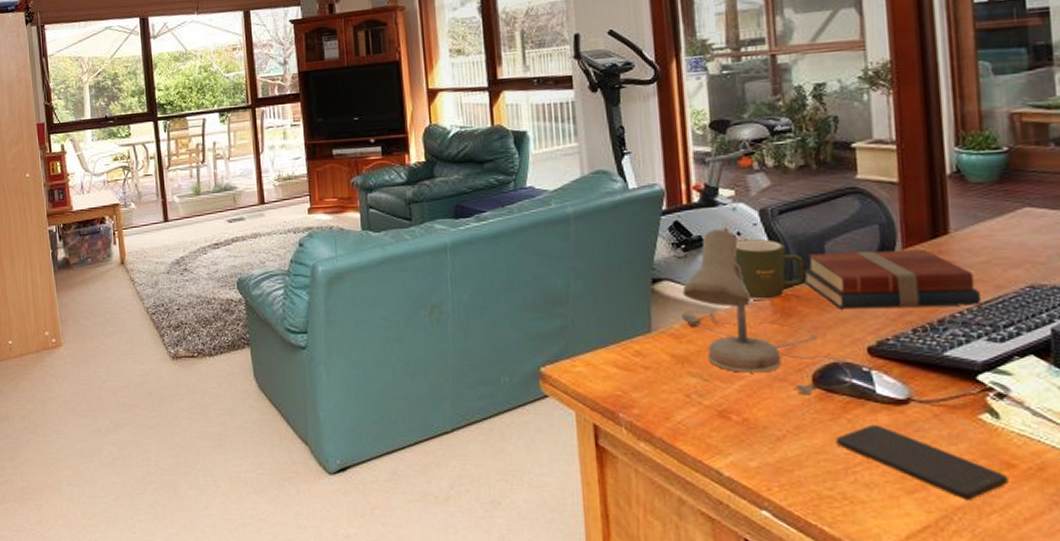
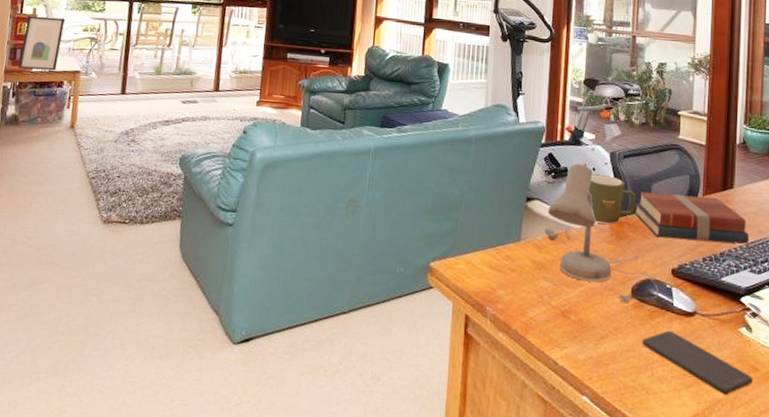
picture frame: none [57,149,96,210] -> present [18,15,66,71]

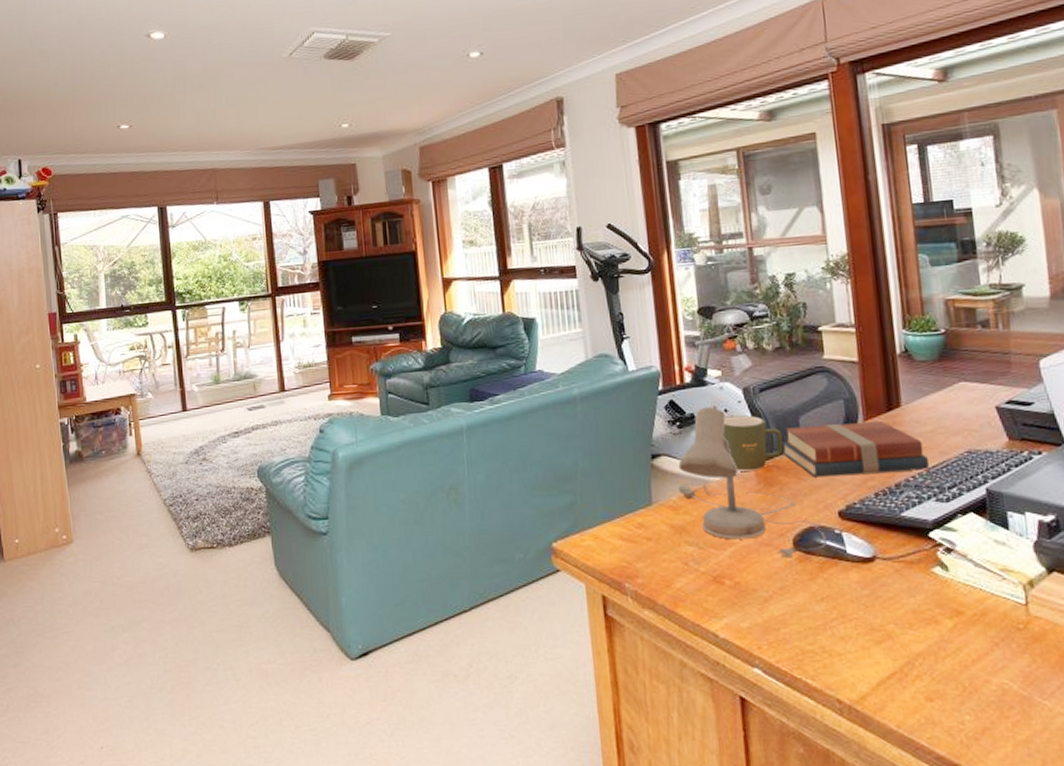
picture frame: present [18,15,66,71] -> none [70,339,111,401]
smartphone: present [642,330,753,394] -> none [815,582,958,646]

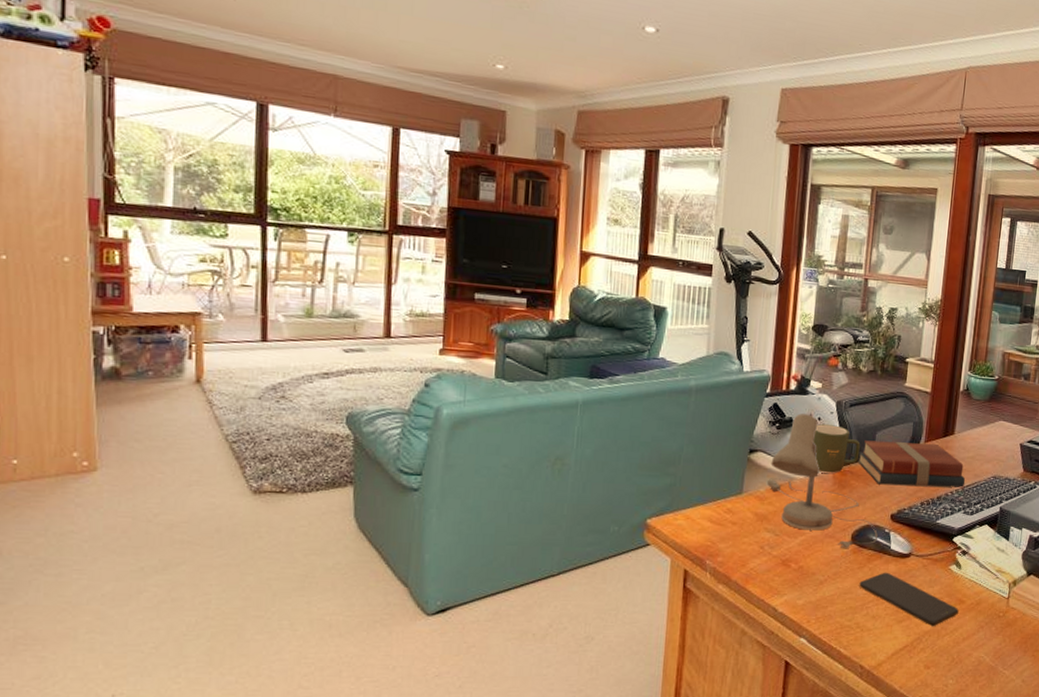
smartphone: none [815,582,958,646] -> present [859,572,959,626]

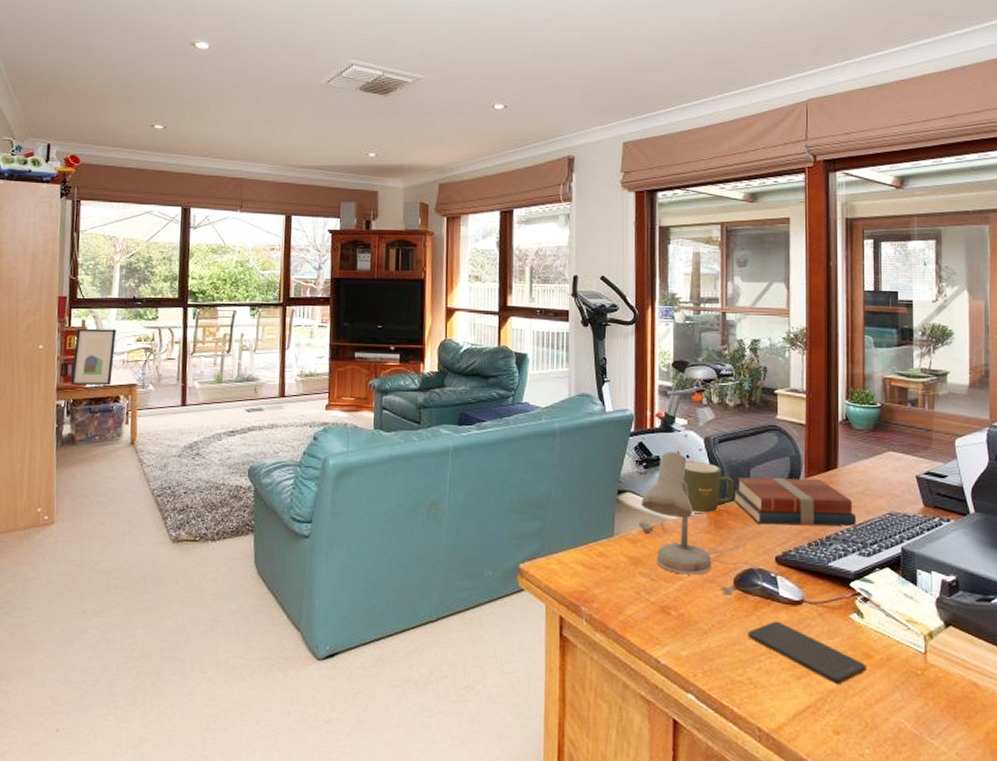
picture frame: none [111,240,173,313] -> present [71,328,117,386]

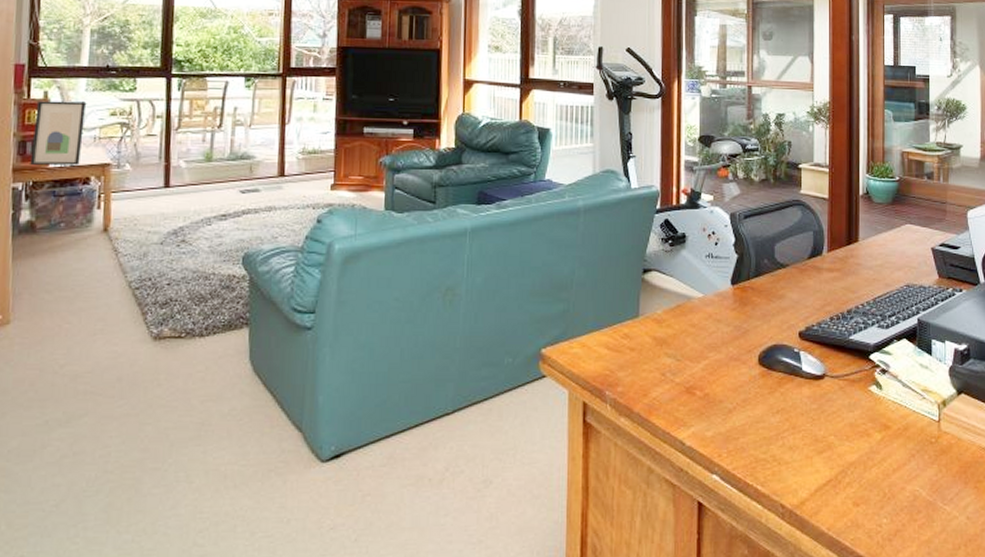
desk lamp: present [639,452,763,594] -> none [664,229,786,371]
mug: present [683,462,734,514] -> none [708,239,759,292]
books: present [733,477,857,526] -> none [758,253,876,300]
smartphone: present [747,621,867,684] -> none [771,396,885,456]

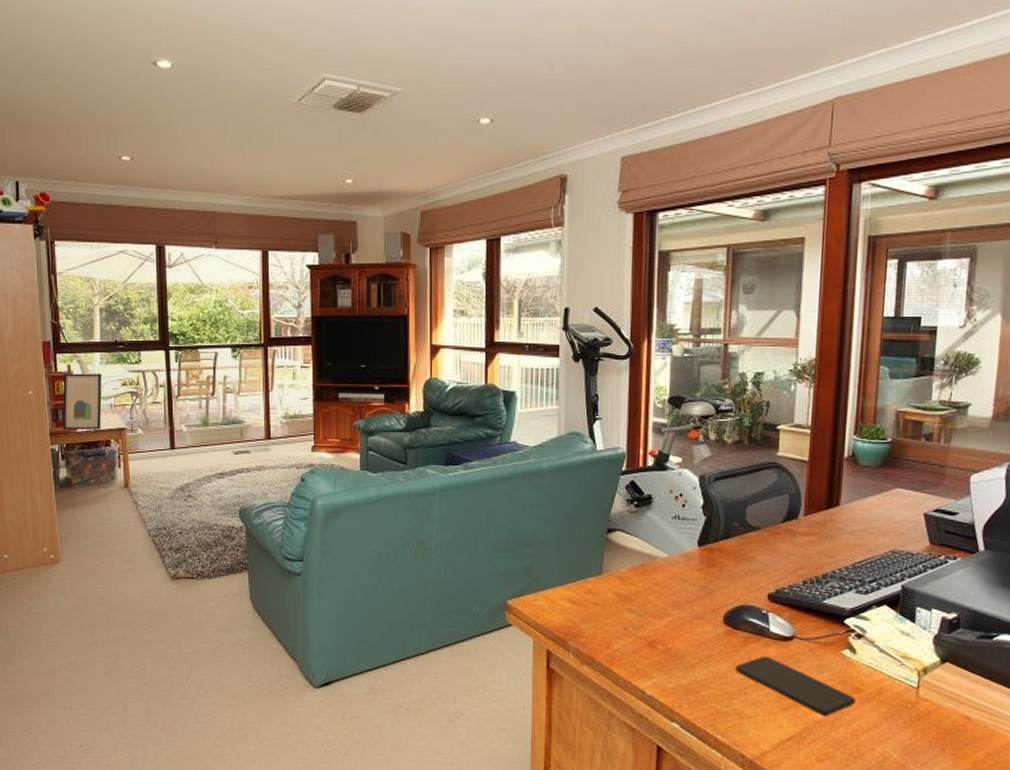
smartphone: none [771,396,885,456] -> present [735,656,855,716]

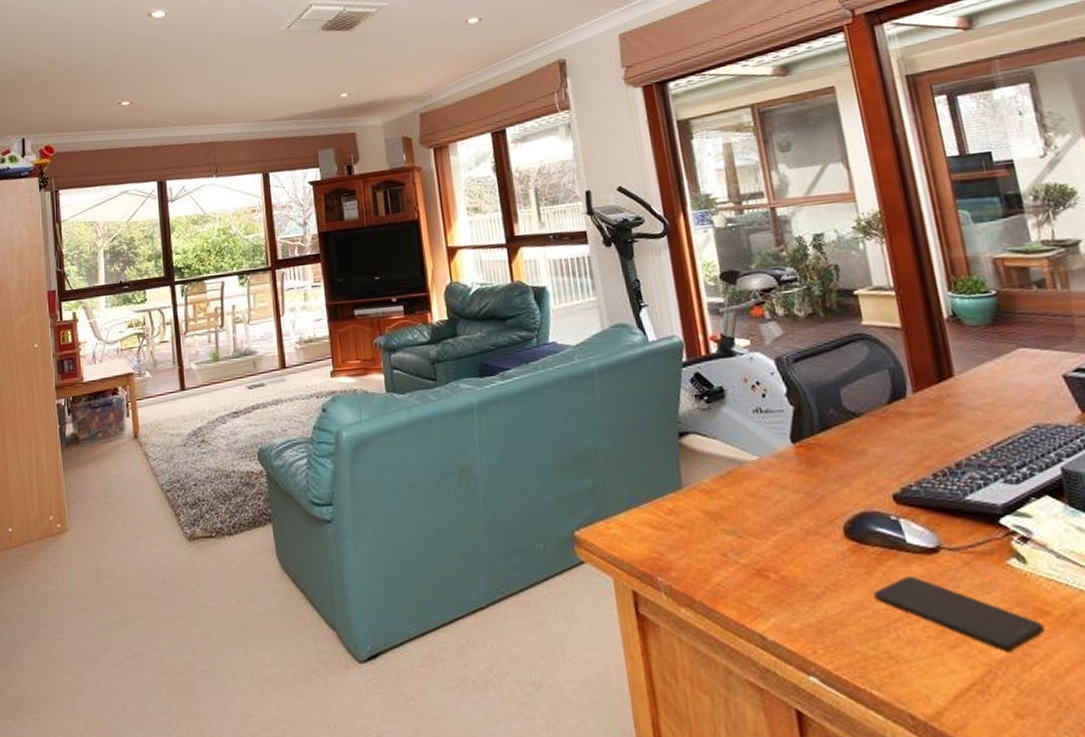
picture frame: present [62,372,102,431] -> none [68,316,108,381]

